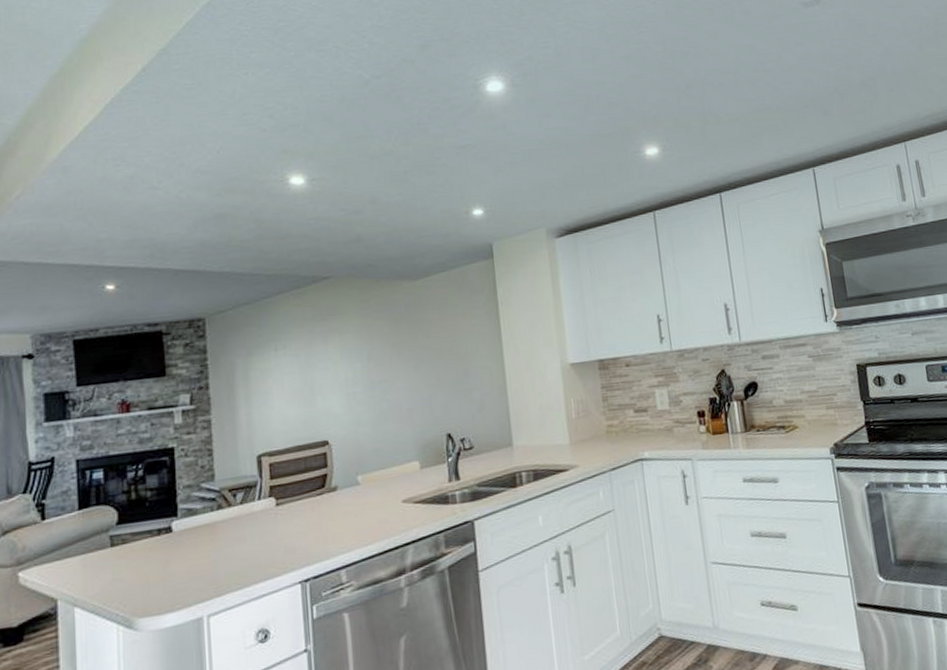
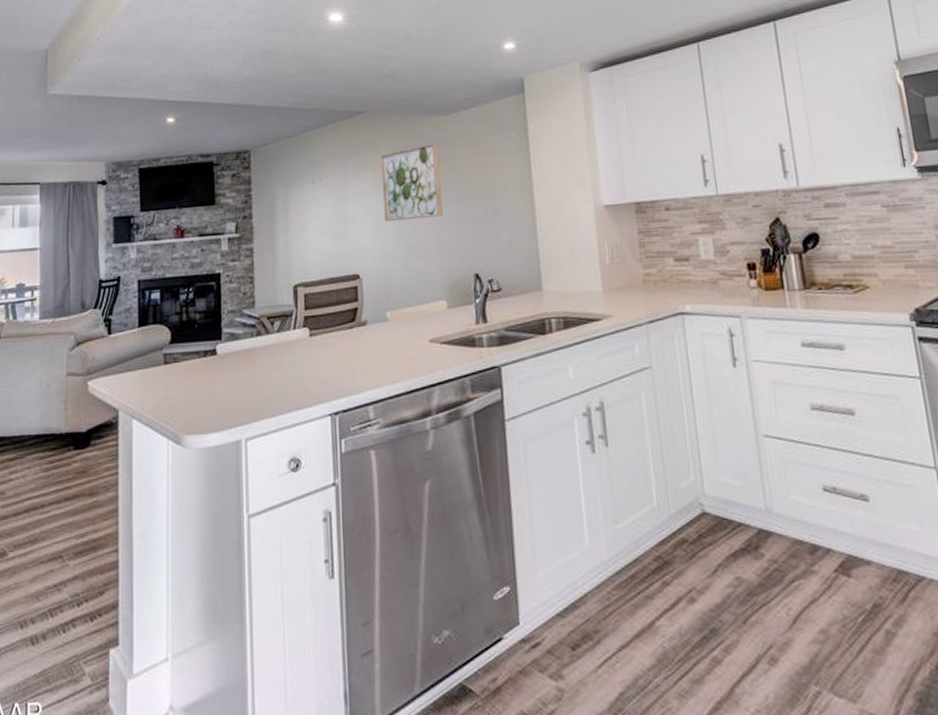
wall art: none [348,307,414,387] -> present [380,142,443,222]

